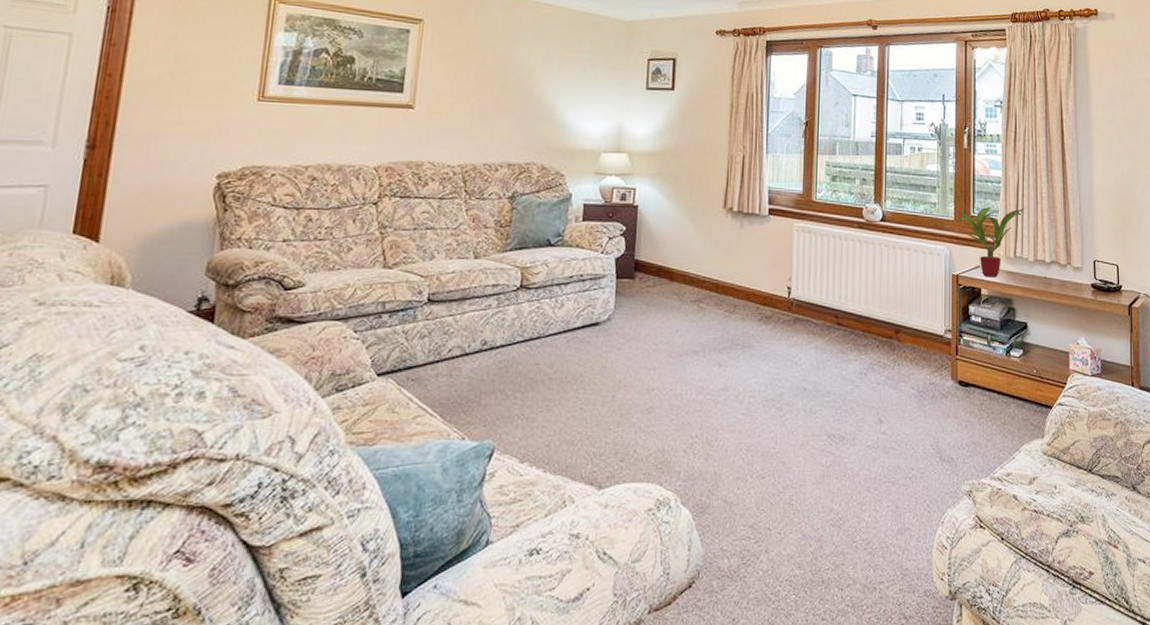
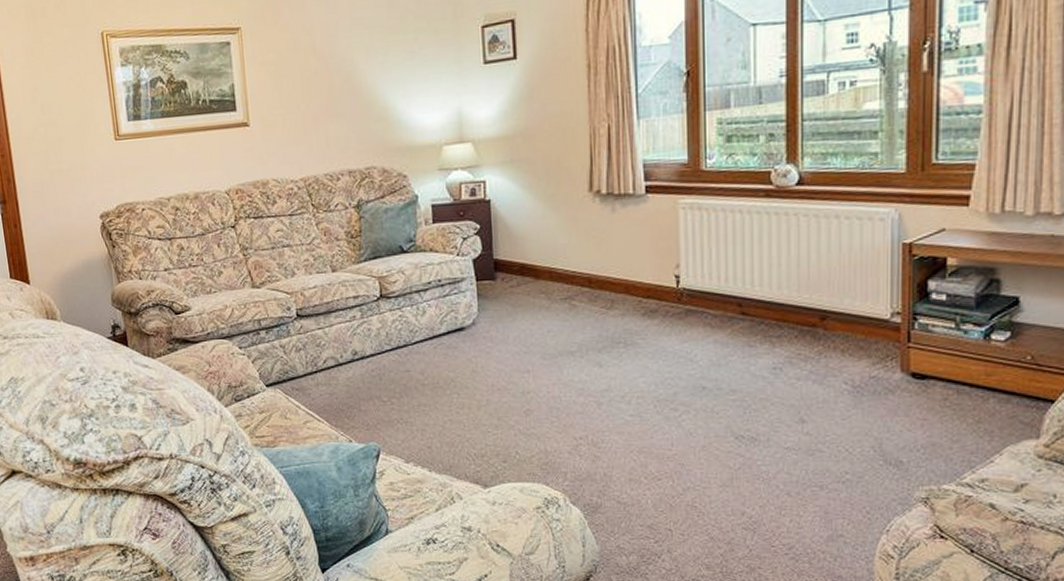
potted plant: present [958,206,1025,278] -> none [913,144,1022,243]

